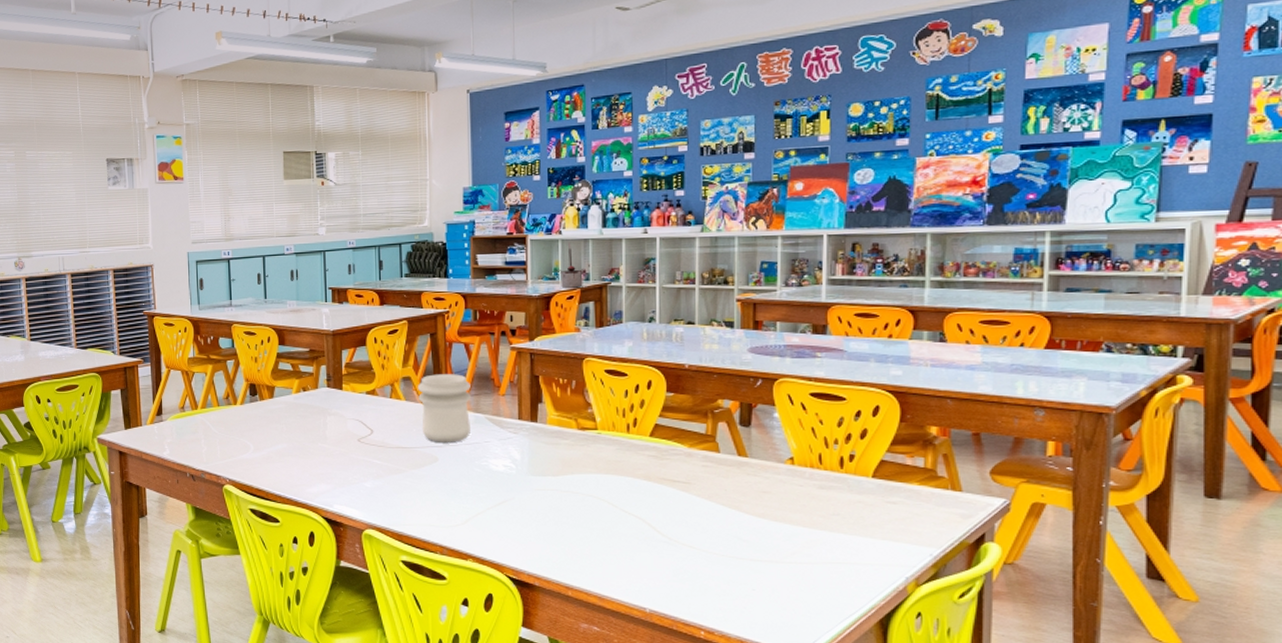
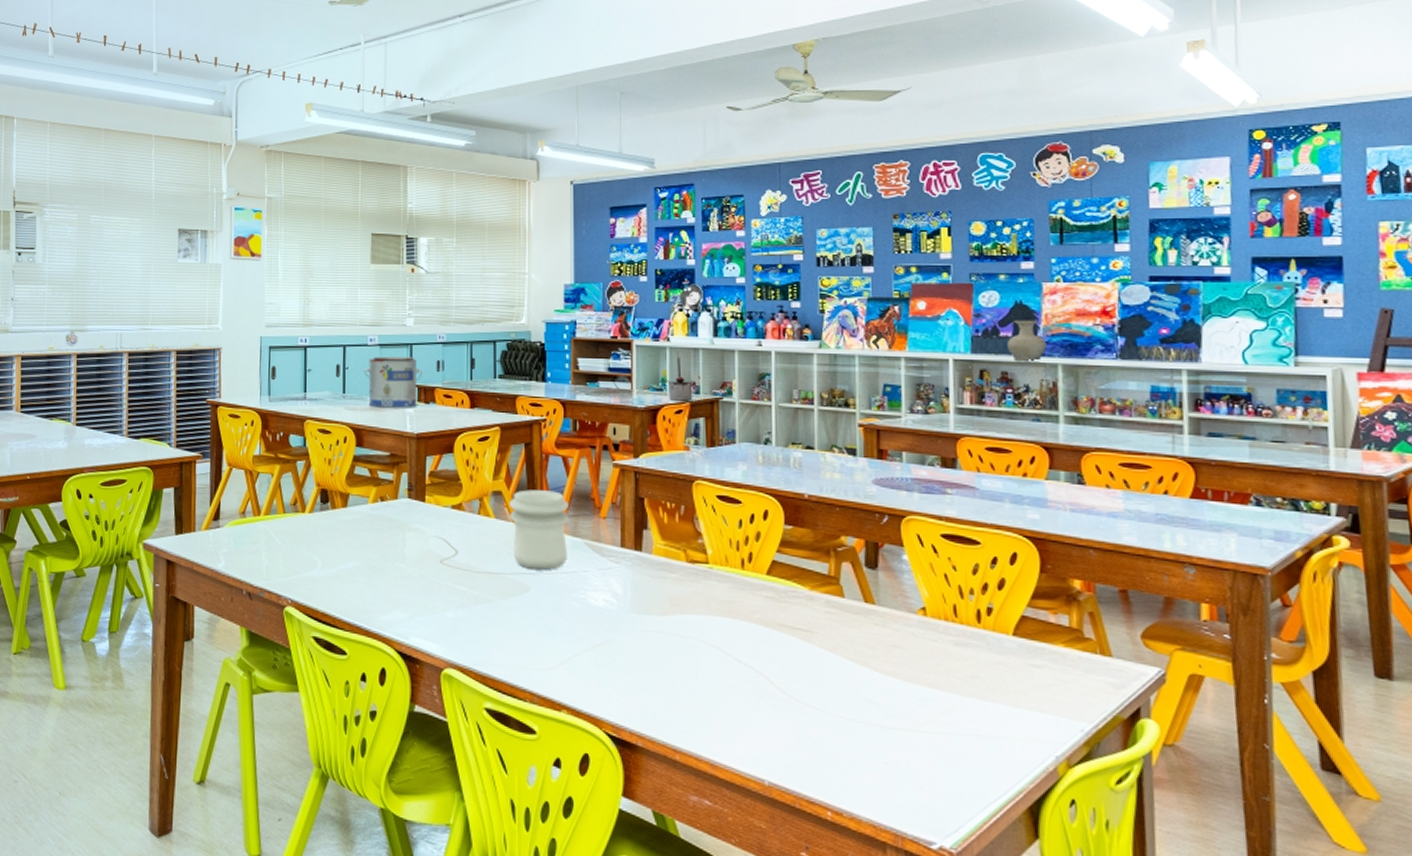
paint can: none [282,263,336,311] -> present [363,356,423,409]
vase: none [878,193,917,234] -> present [1006,320,1047,363]

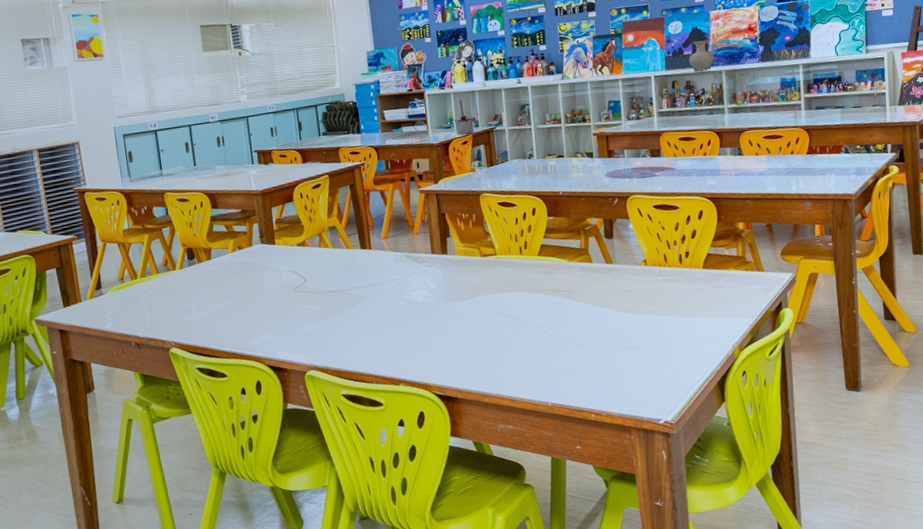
paint can: present [363,356,423,409] -> none [209,127,260,175]
jar: present [510,489,568,570] -> none [343,219,392,283]

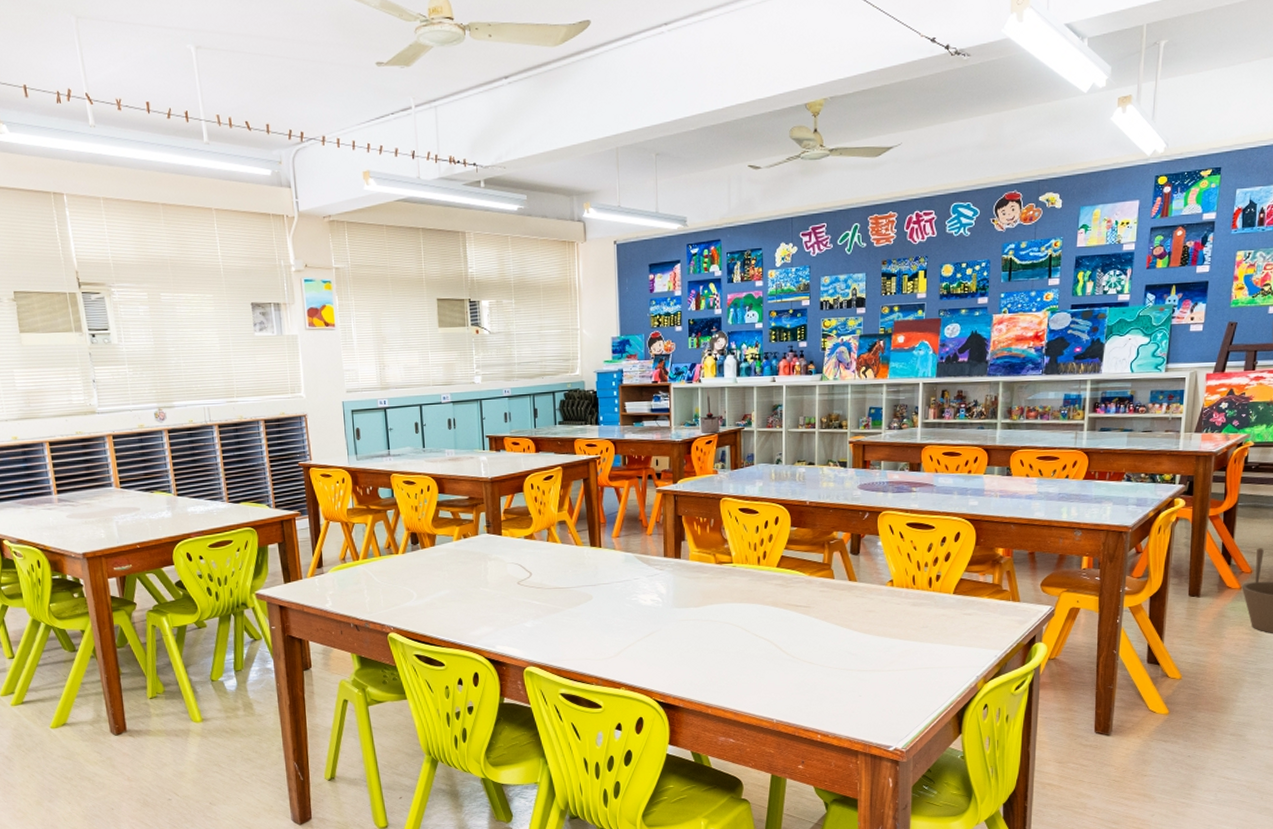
vase: present [688,40,715,73] -> none [963,346,992,382]

